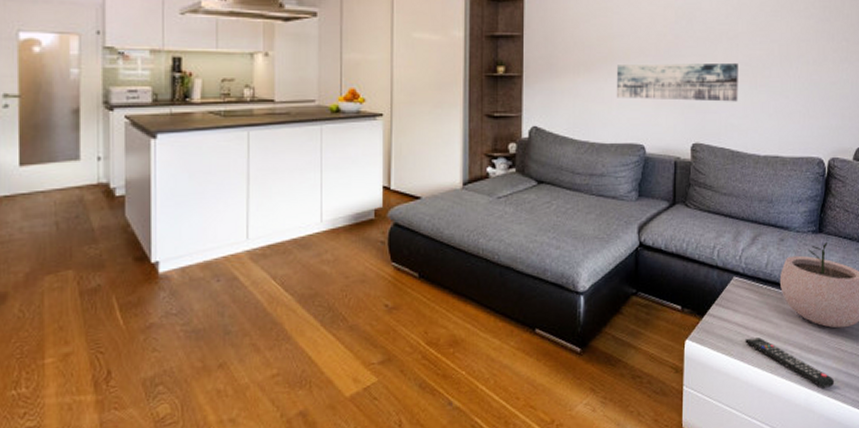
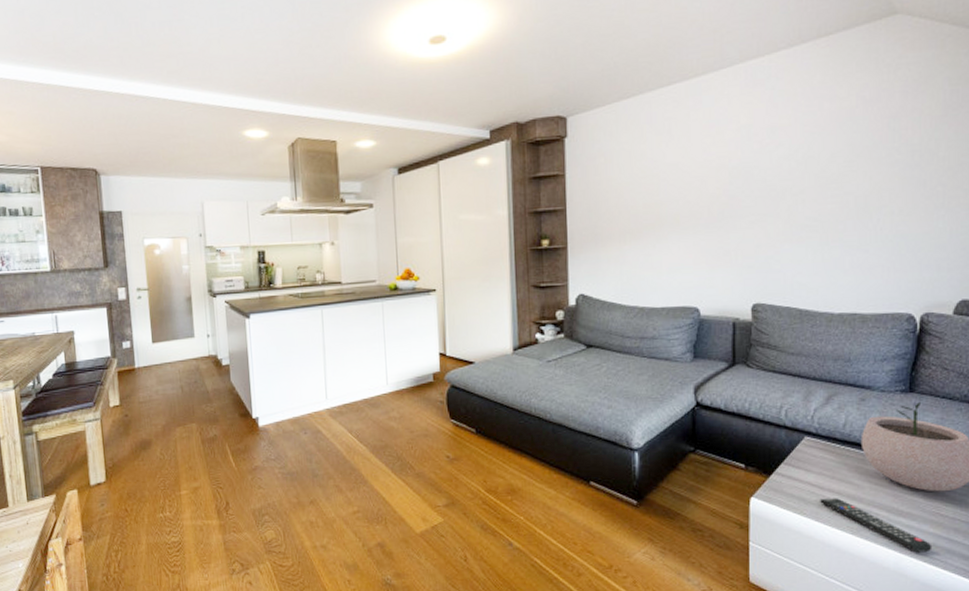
wall art: present [617,62,738,102] -> none [666,219,806,263]

